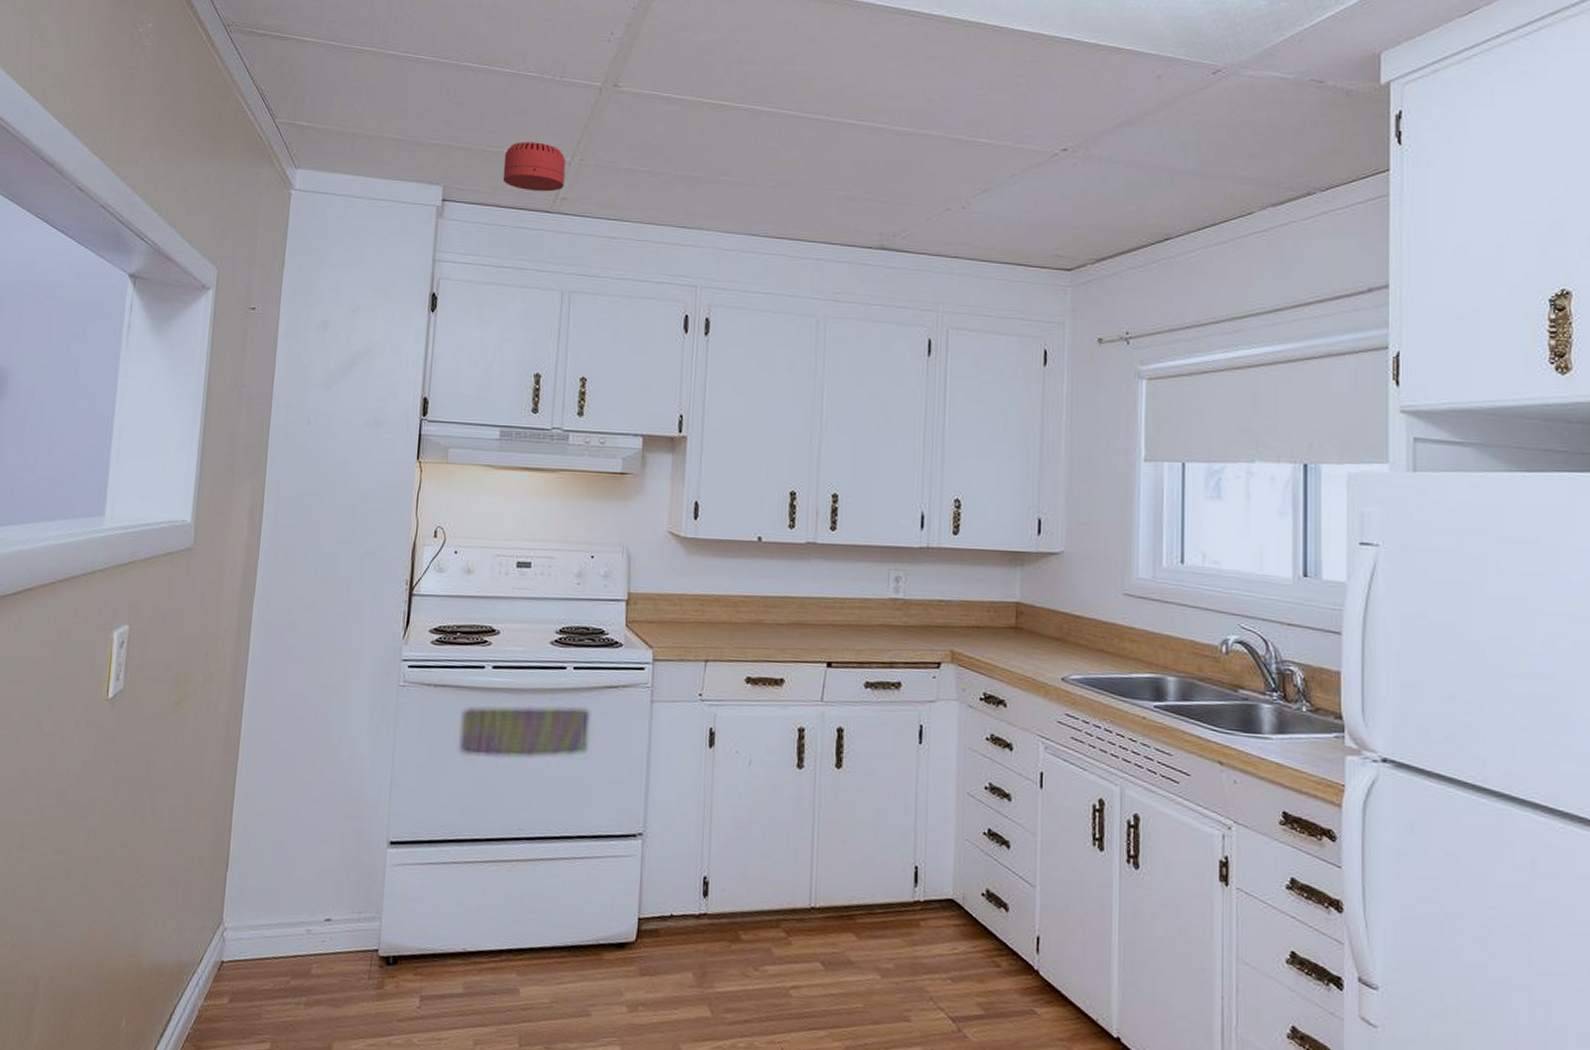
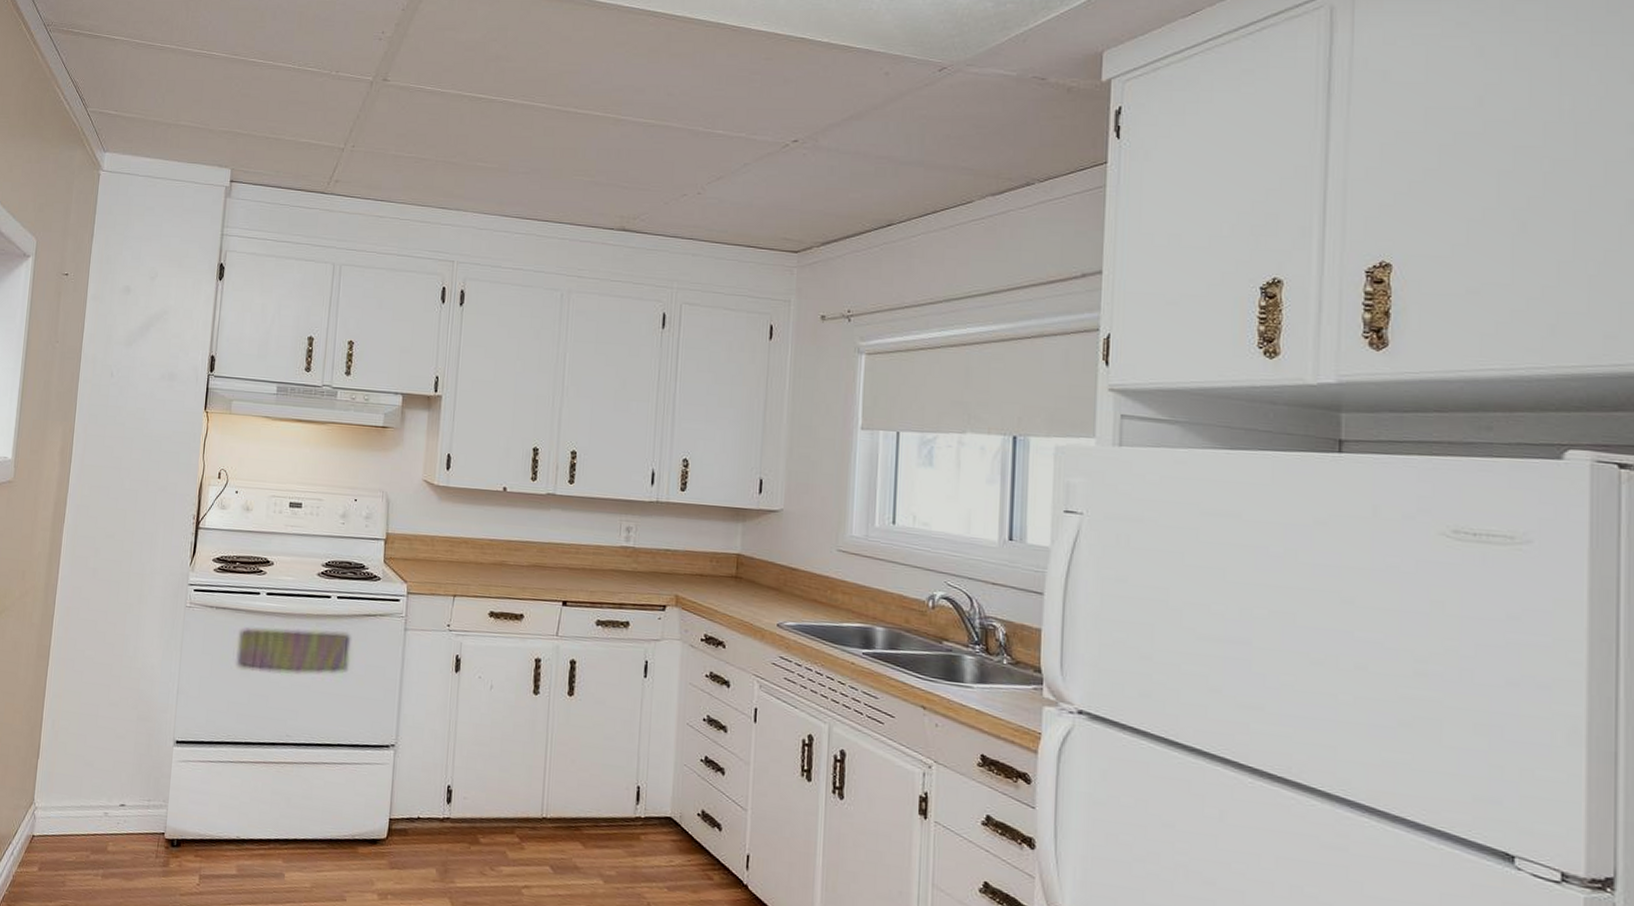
smoke detector: present [502,142,566,192] -> none [283,130,340,175]

